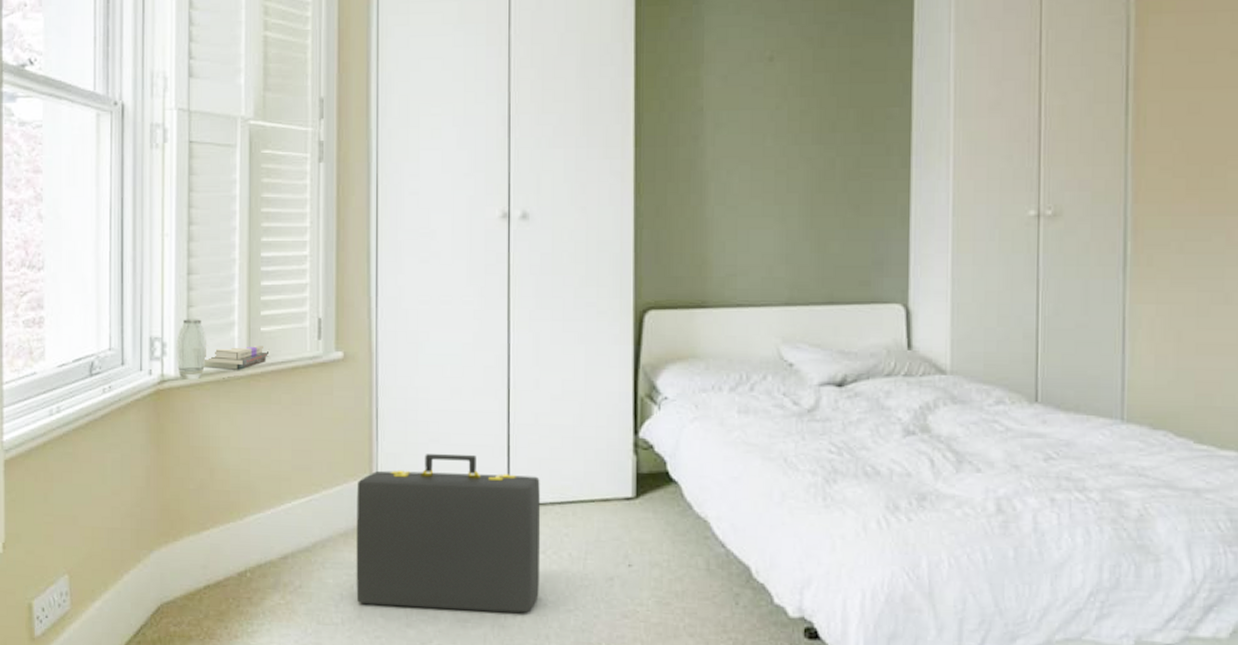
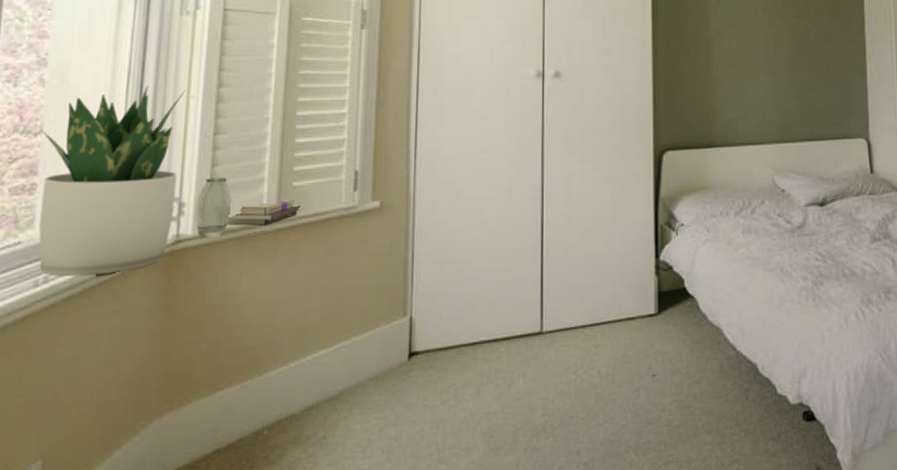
planter: none [42,223,161,409] -> present [38,86,187,277]
briefcase: present [356,454,541,613] -> none [385,288,572,446]

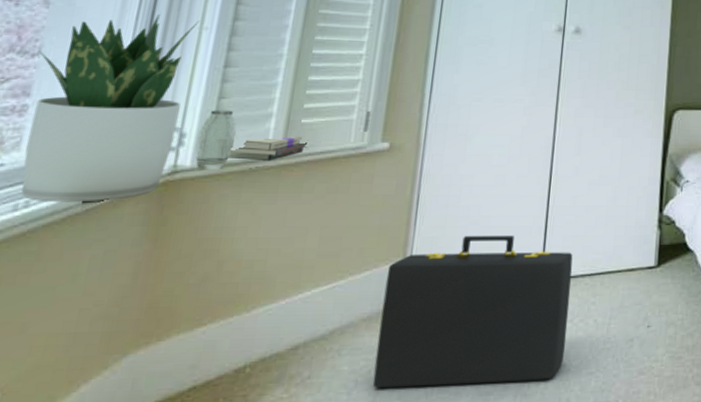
briefcase: none [385,288,572,446] -> present [372,235,573,388]

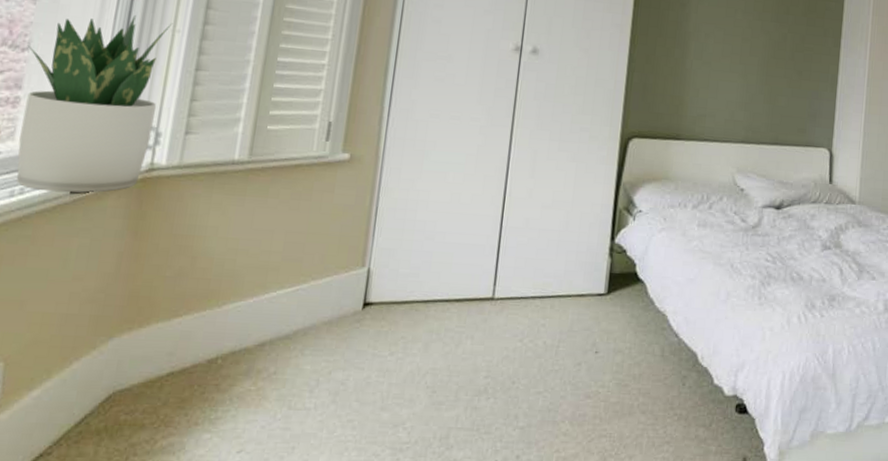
vase: present [195,110,237,170] -> none [170,111,208,171]
books: present [228,136,309,162] -> none [200,138,274,165]
briefcase: present [372,235,573,388] -> none [332,250,525,395]

